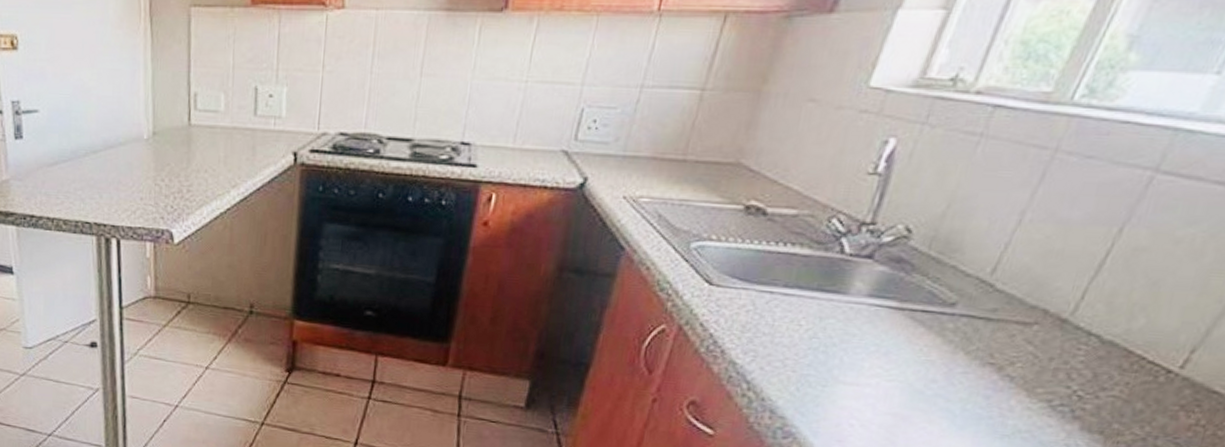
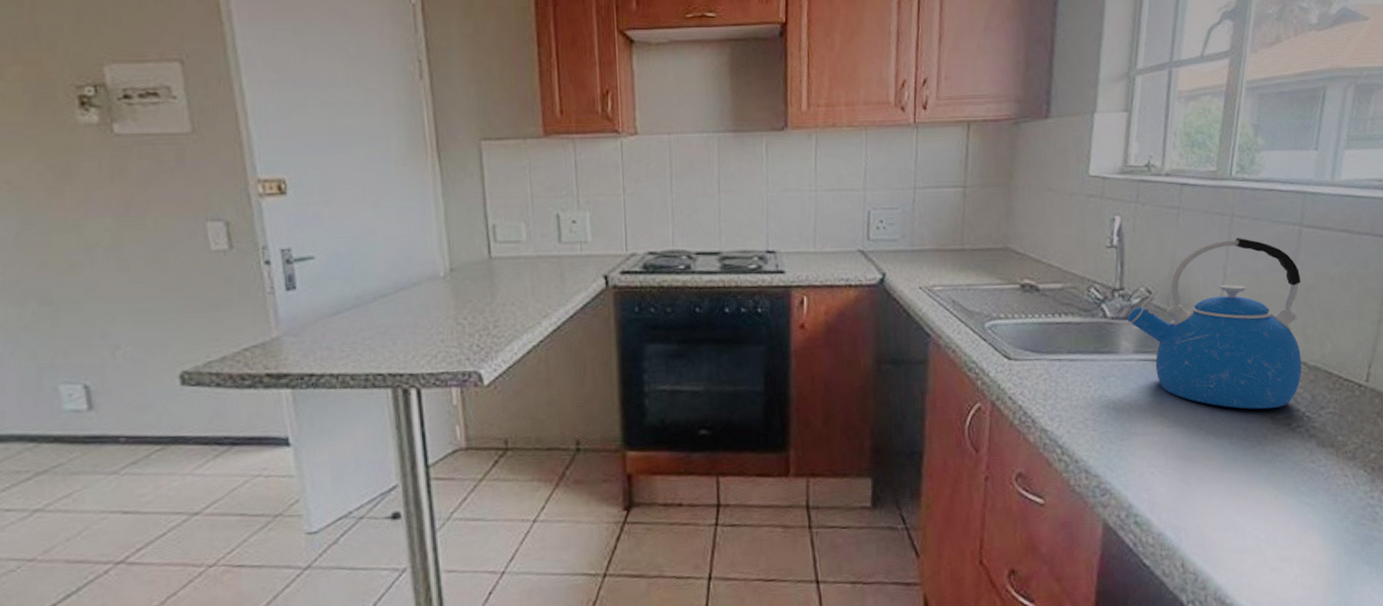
kettle: none [870,177,1132,381] -> present [1127,237,1302,409]

